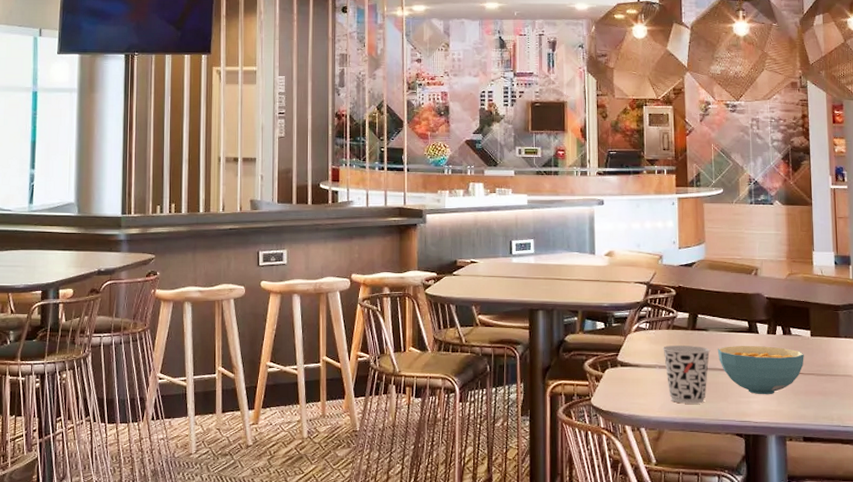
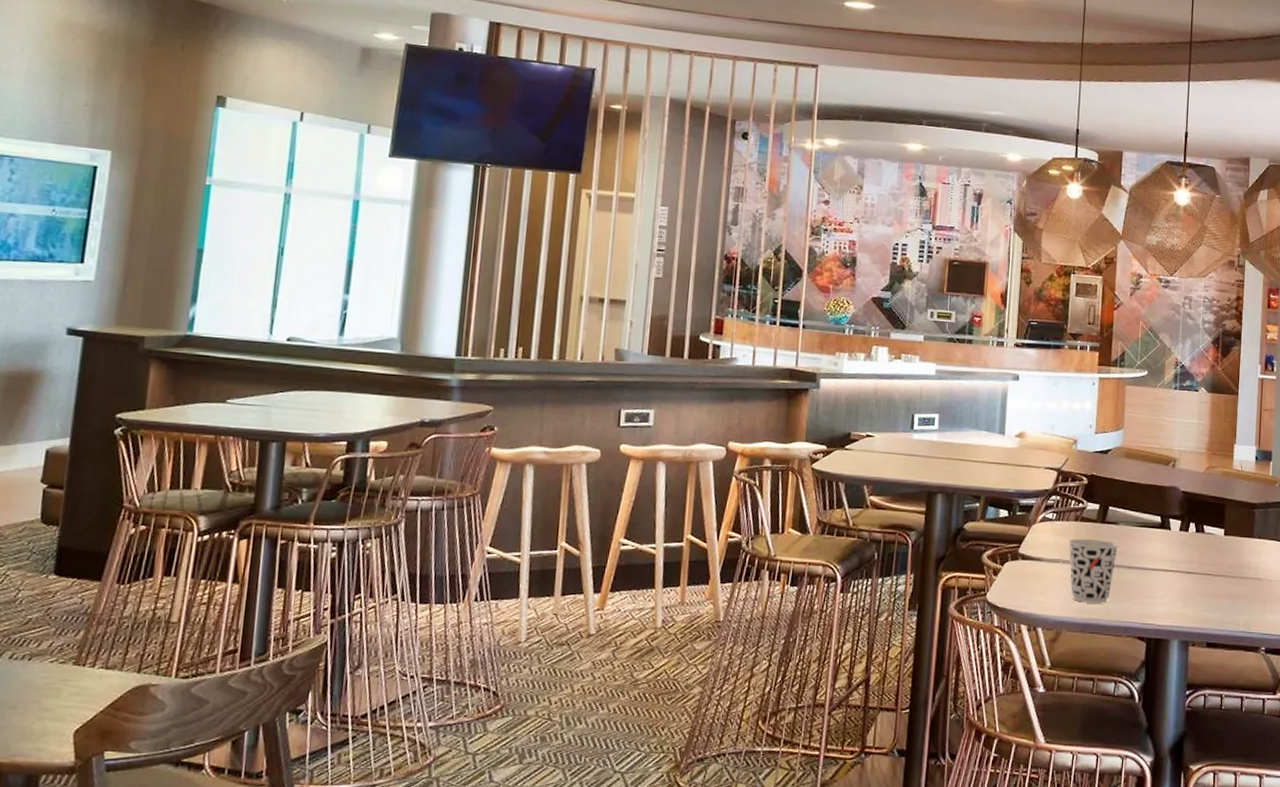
cereal bowl: present [717,346,804,395] -> none [1126,542,1216,597]

